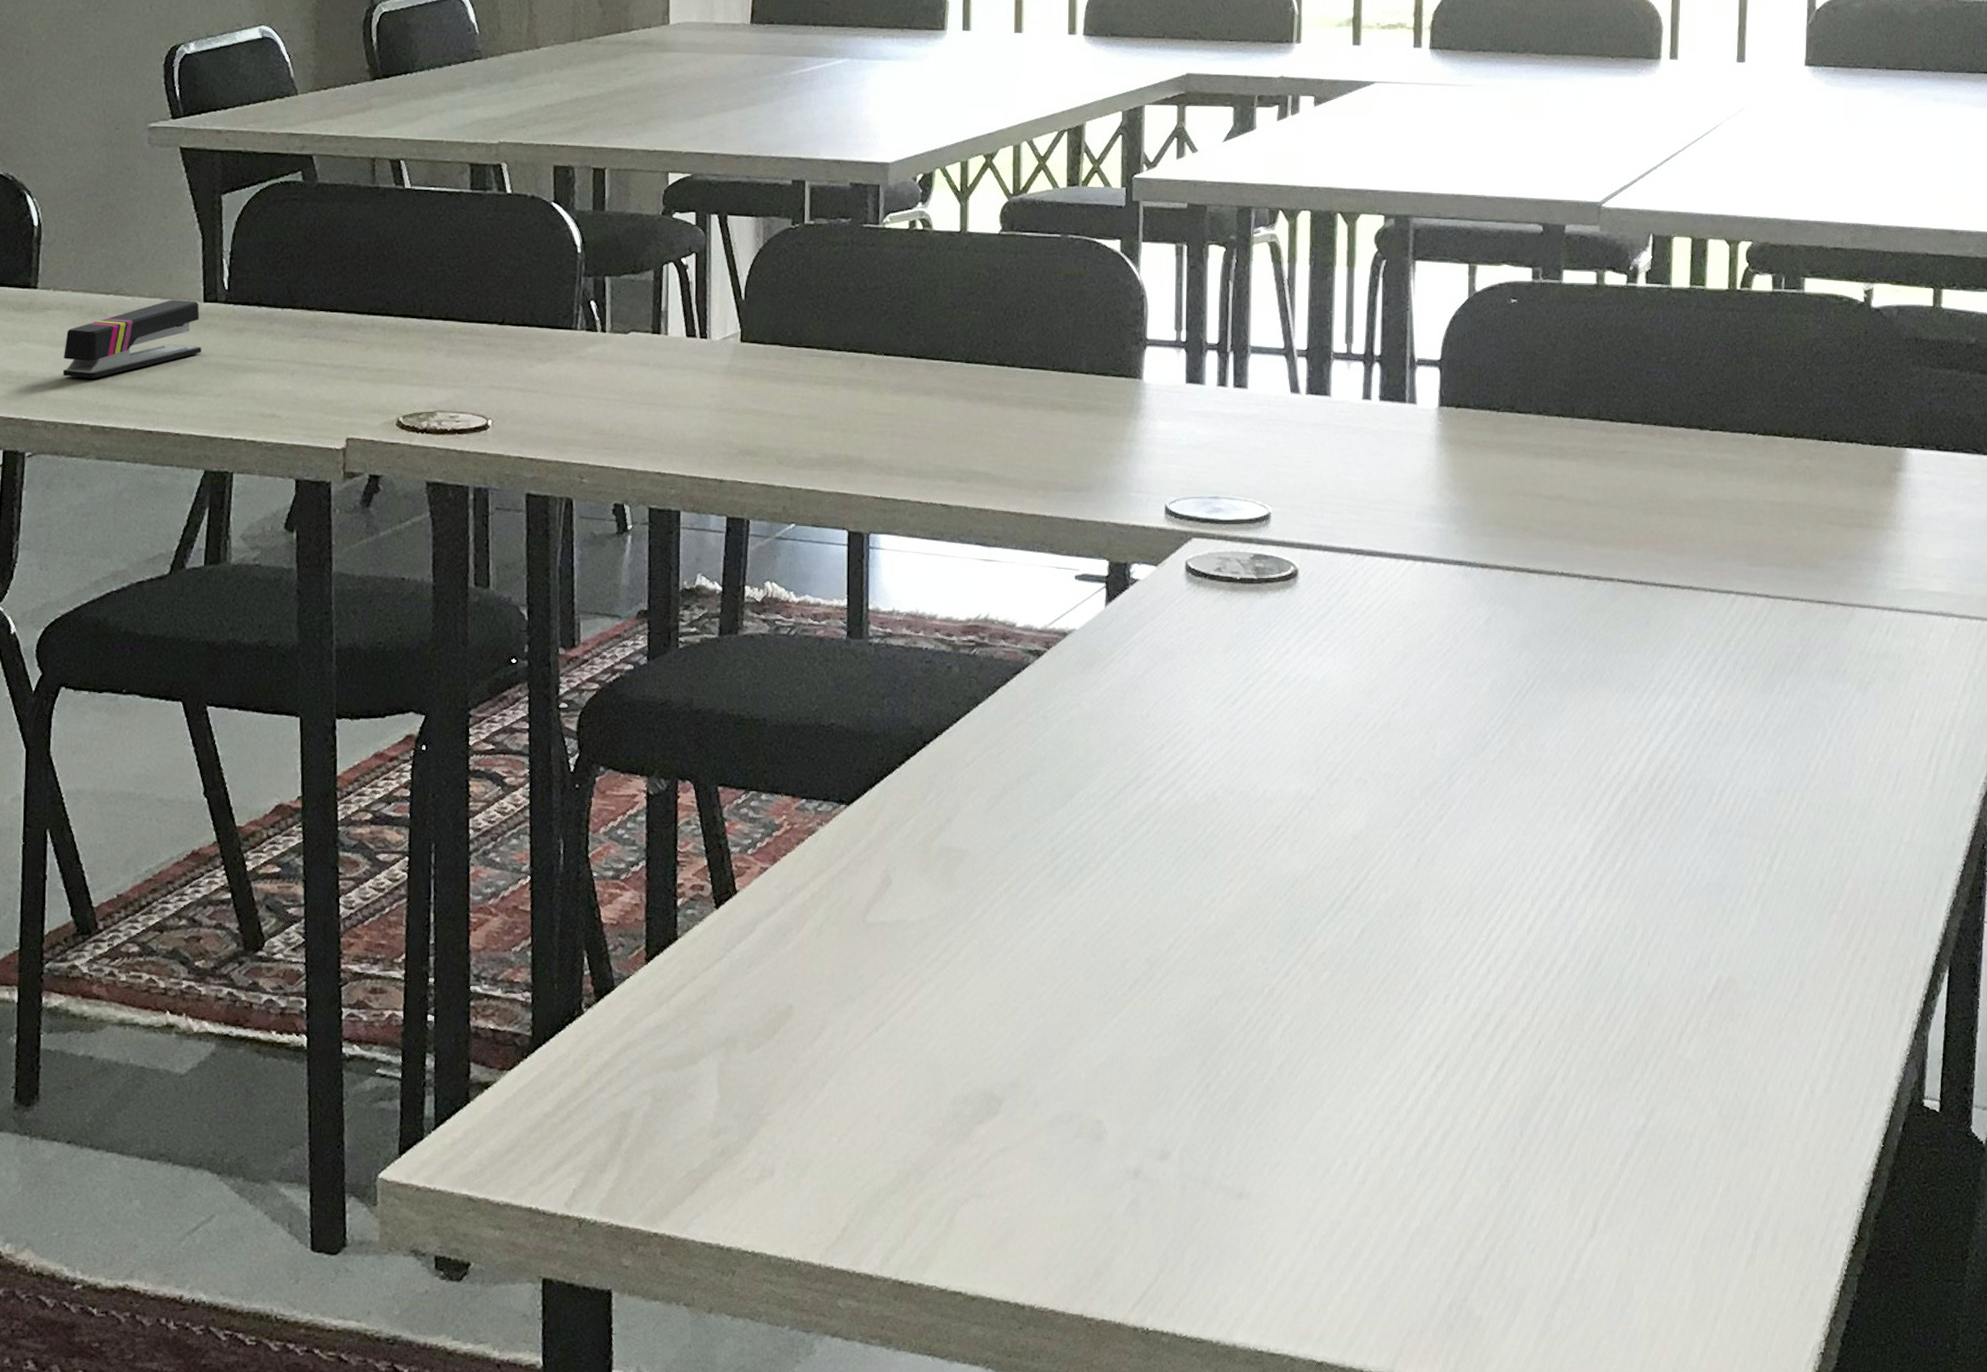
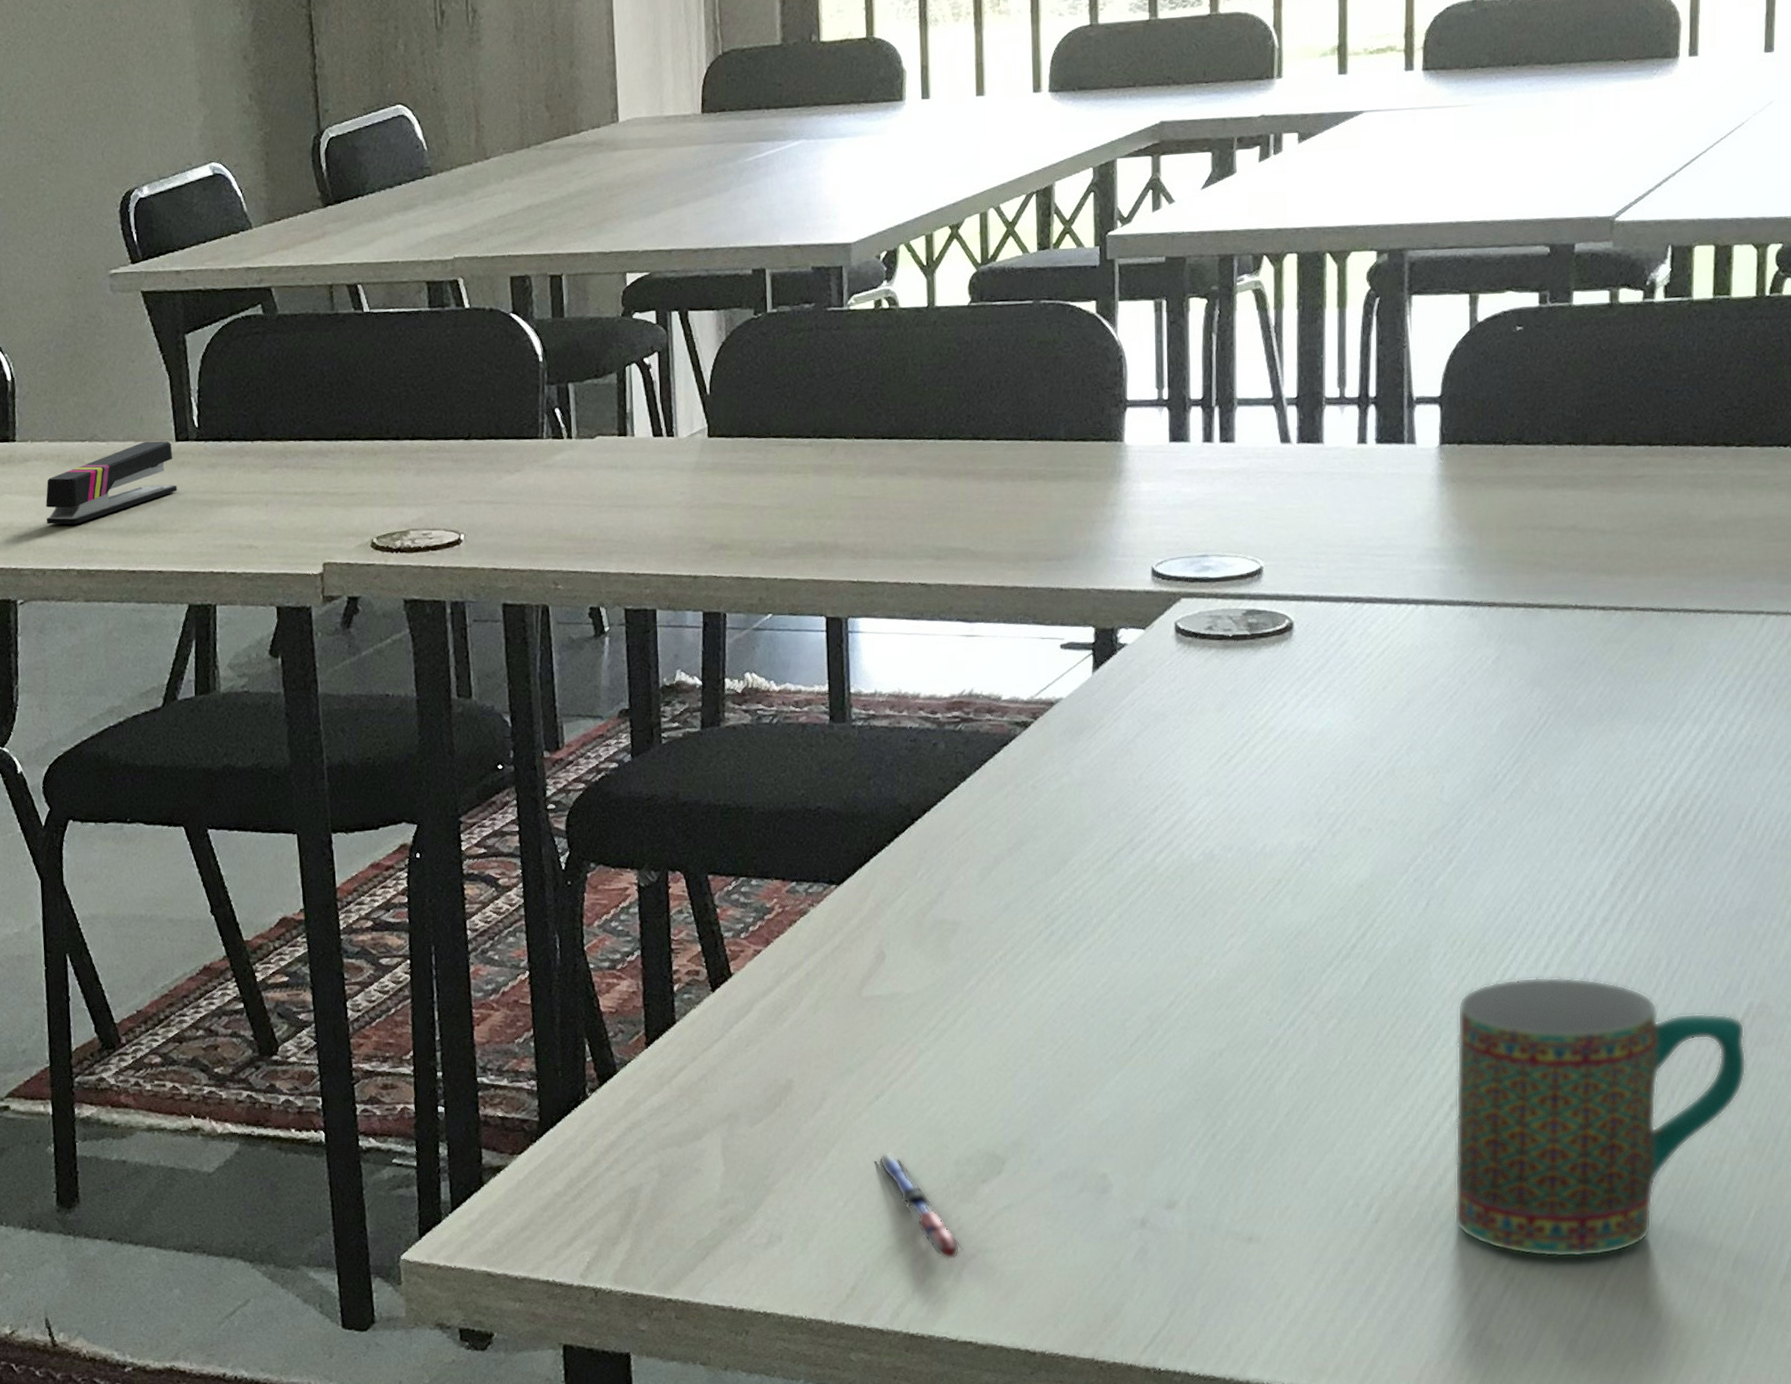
pen: none [871,1087,958,1205] -> present [874,1152,965,1261]
mug: none [1438,939,1715,1228] -> present [1454,977,1746,1258]

